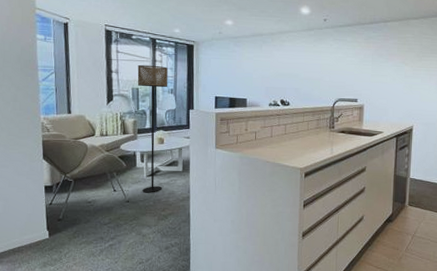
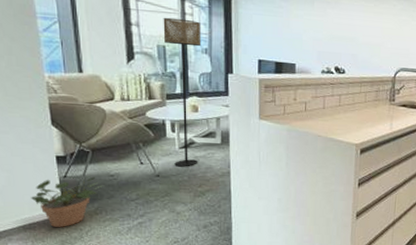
potted plant: none [22,202,83,251] -> present [31,175,104,228]

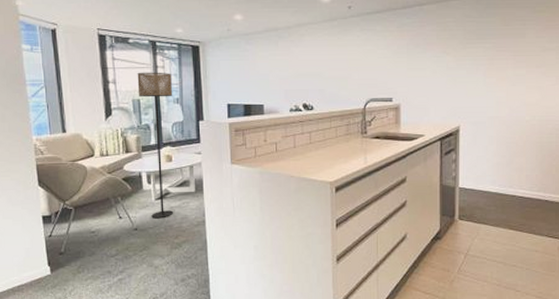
potted plant: present [31,175,104,228] -> none [20,233,86,289]

